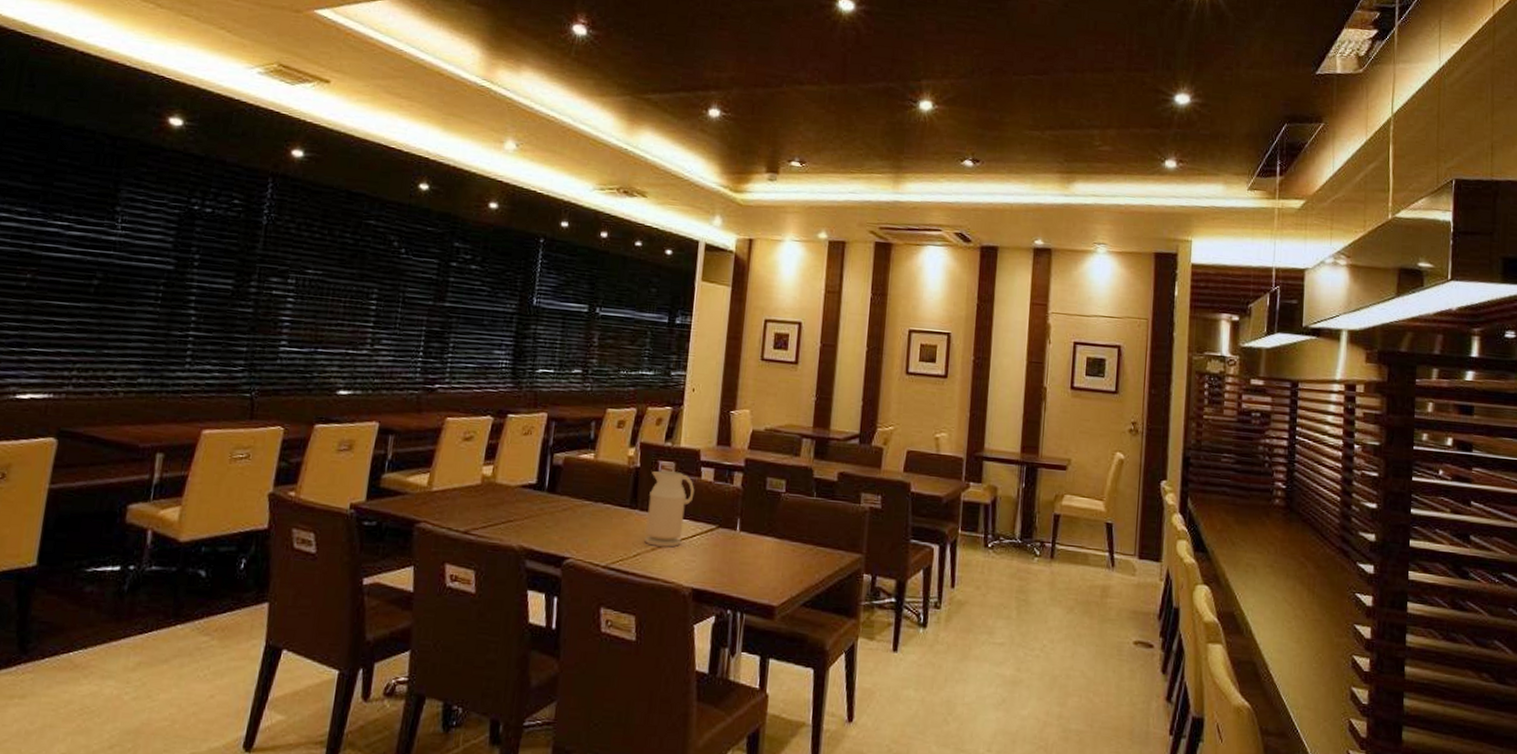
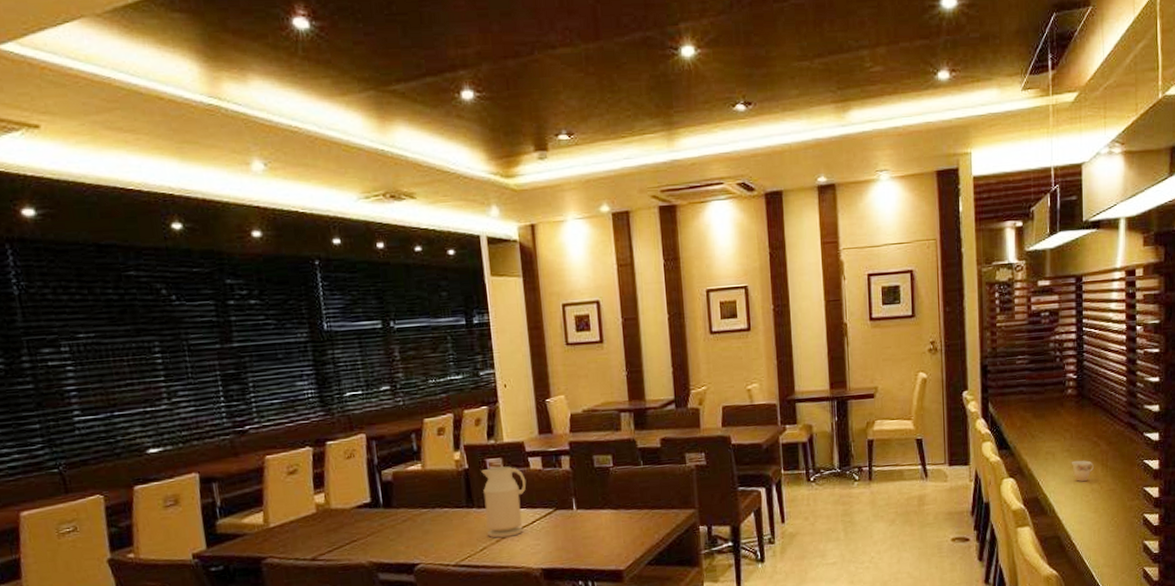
teacup: none [1273,579,1299,605] -> present [1071,460,1094,482]

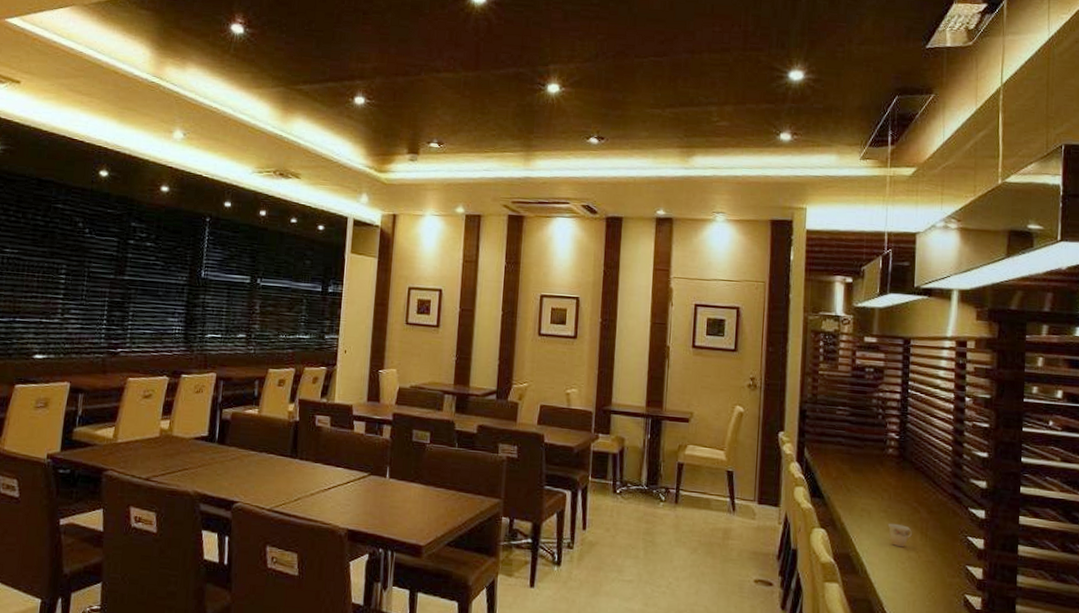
water jug: present [481,466,527,538] -> none [304,424,348,493]

